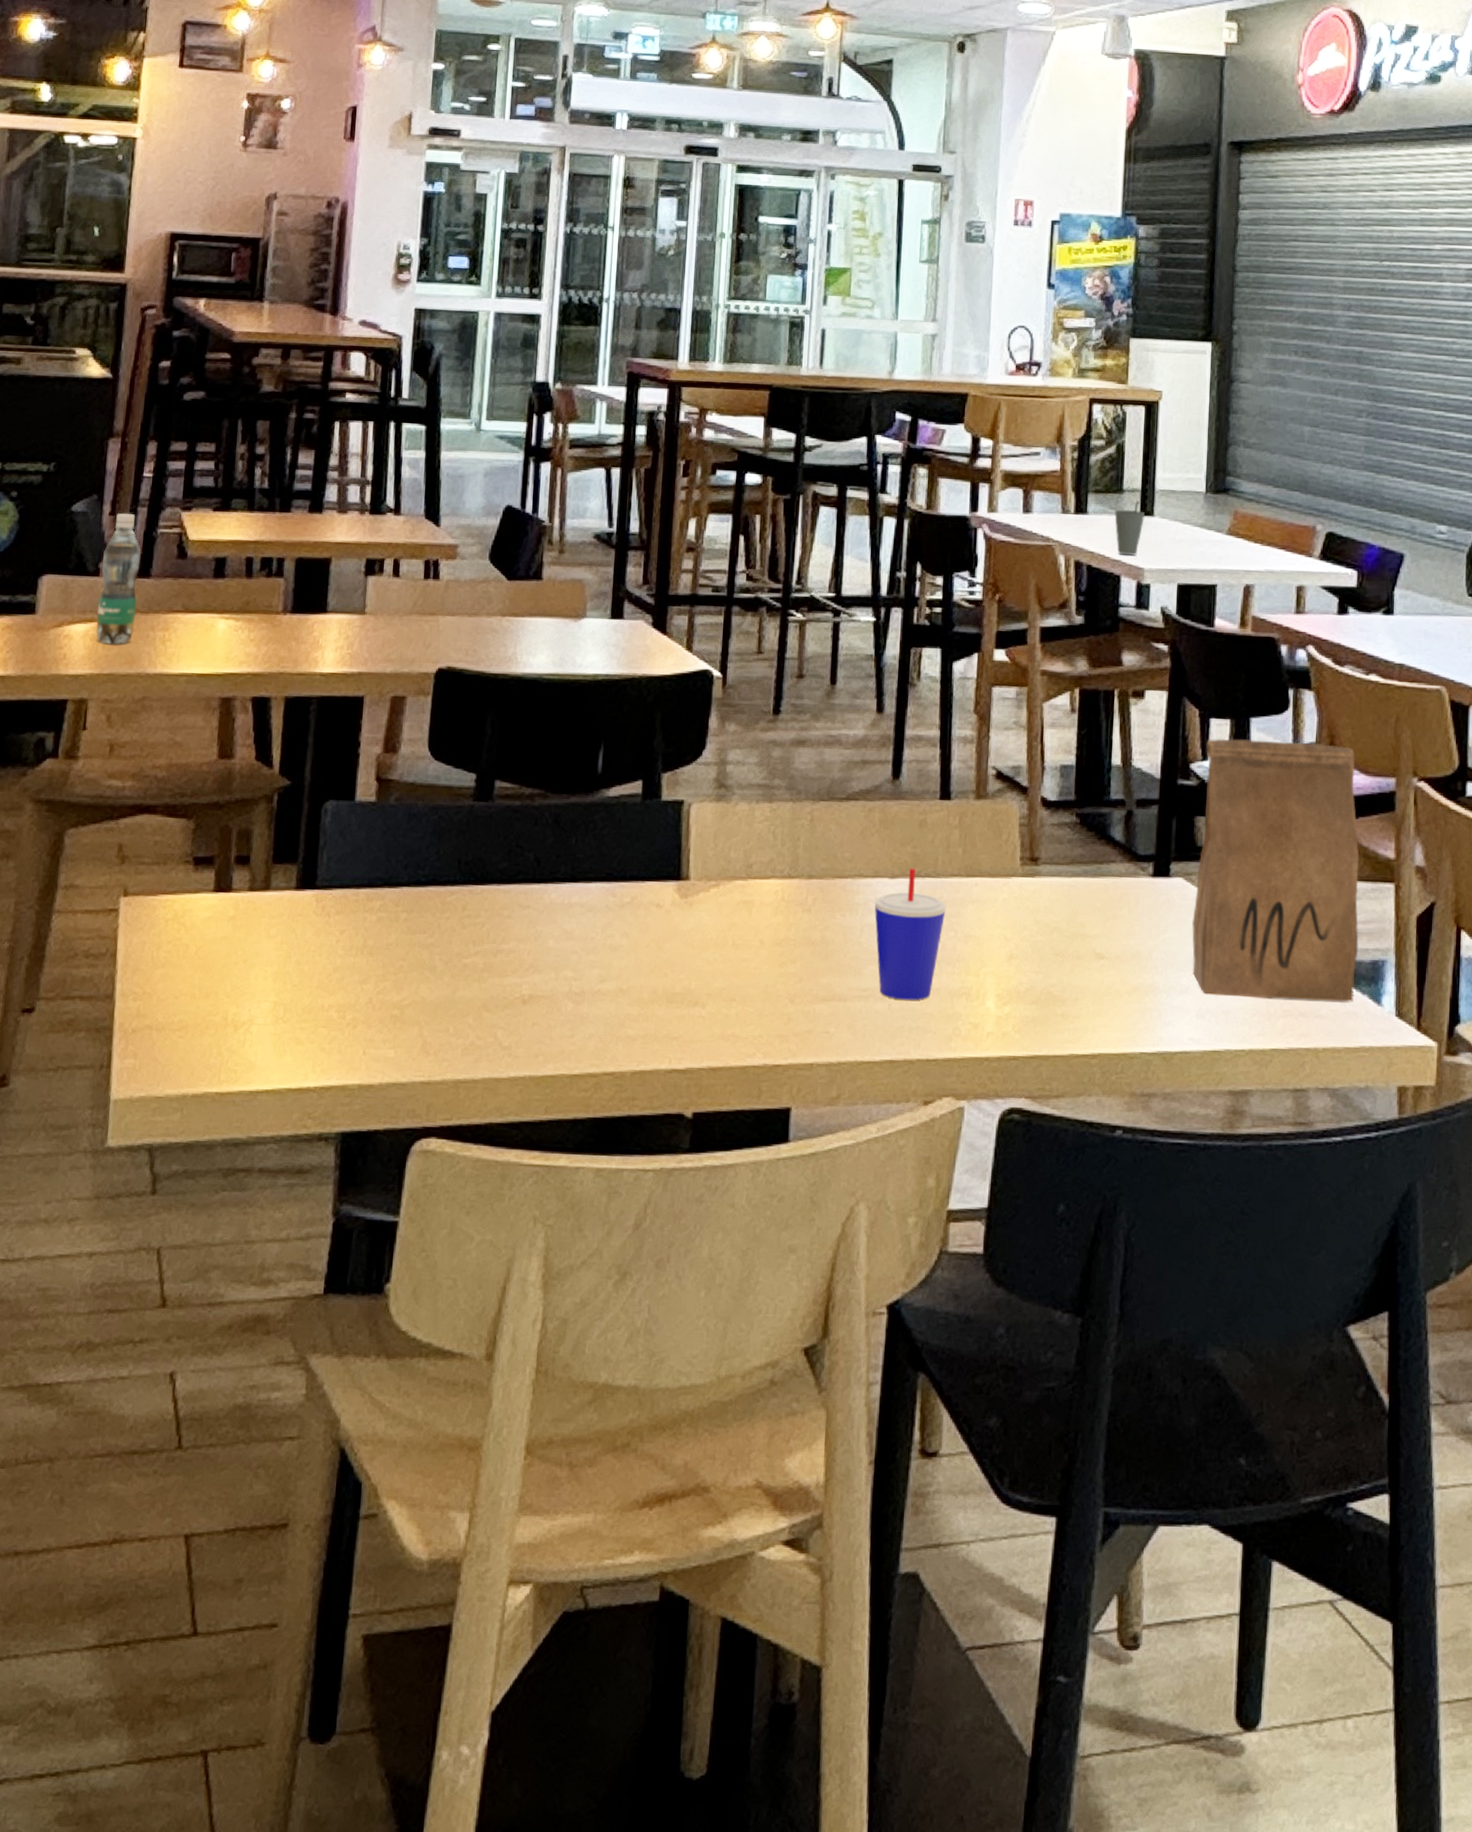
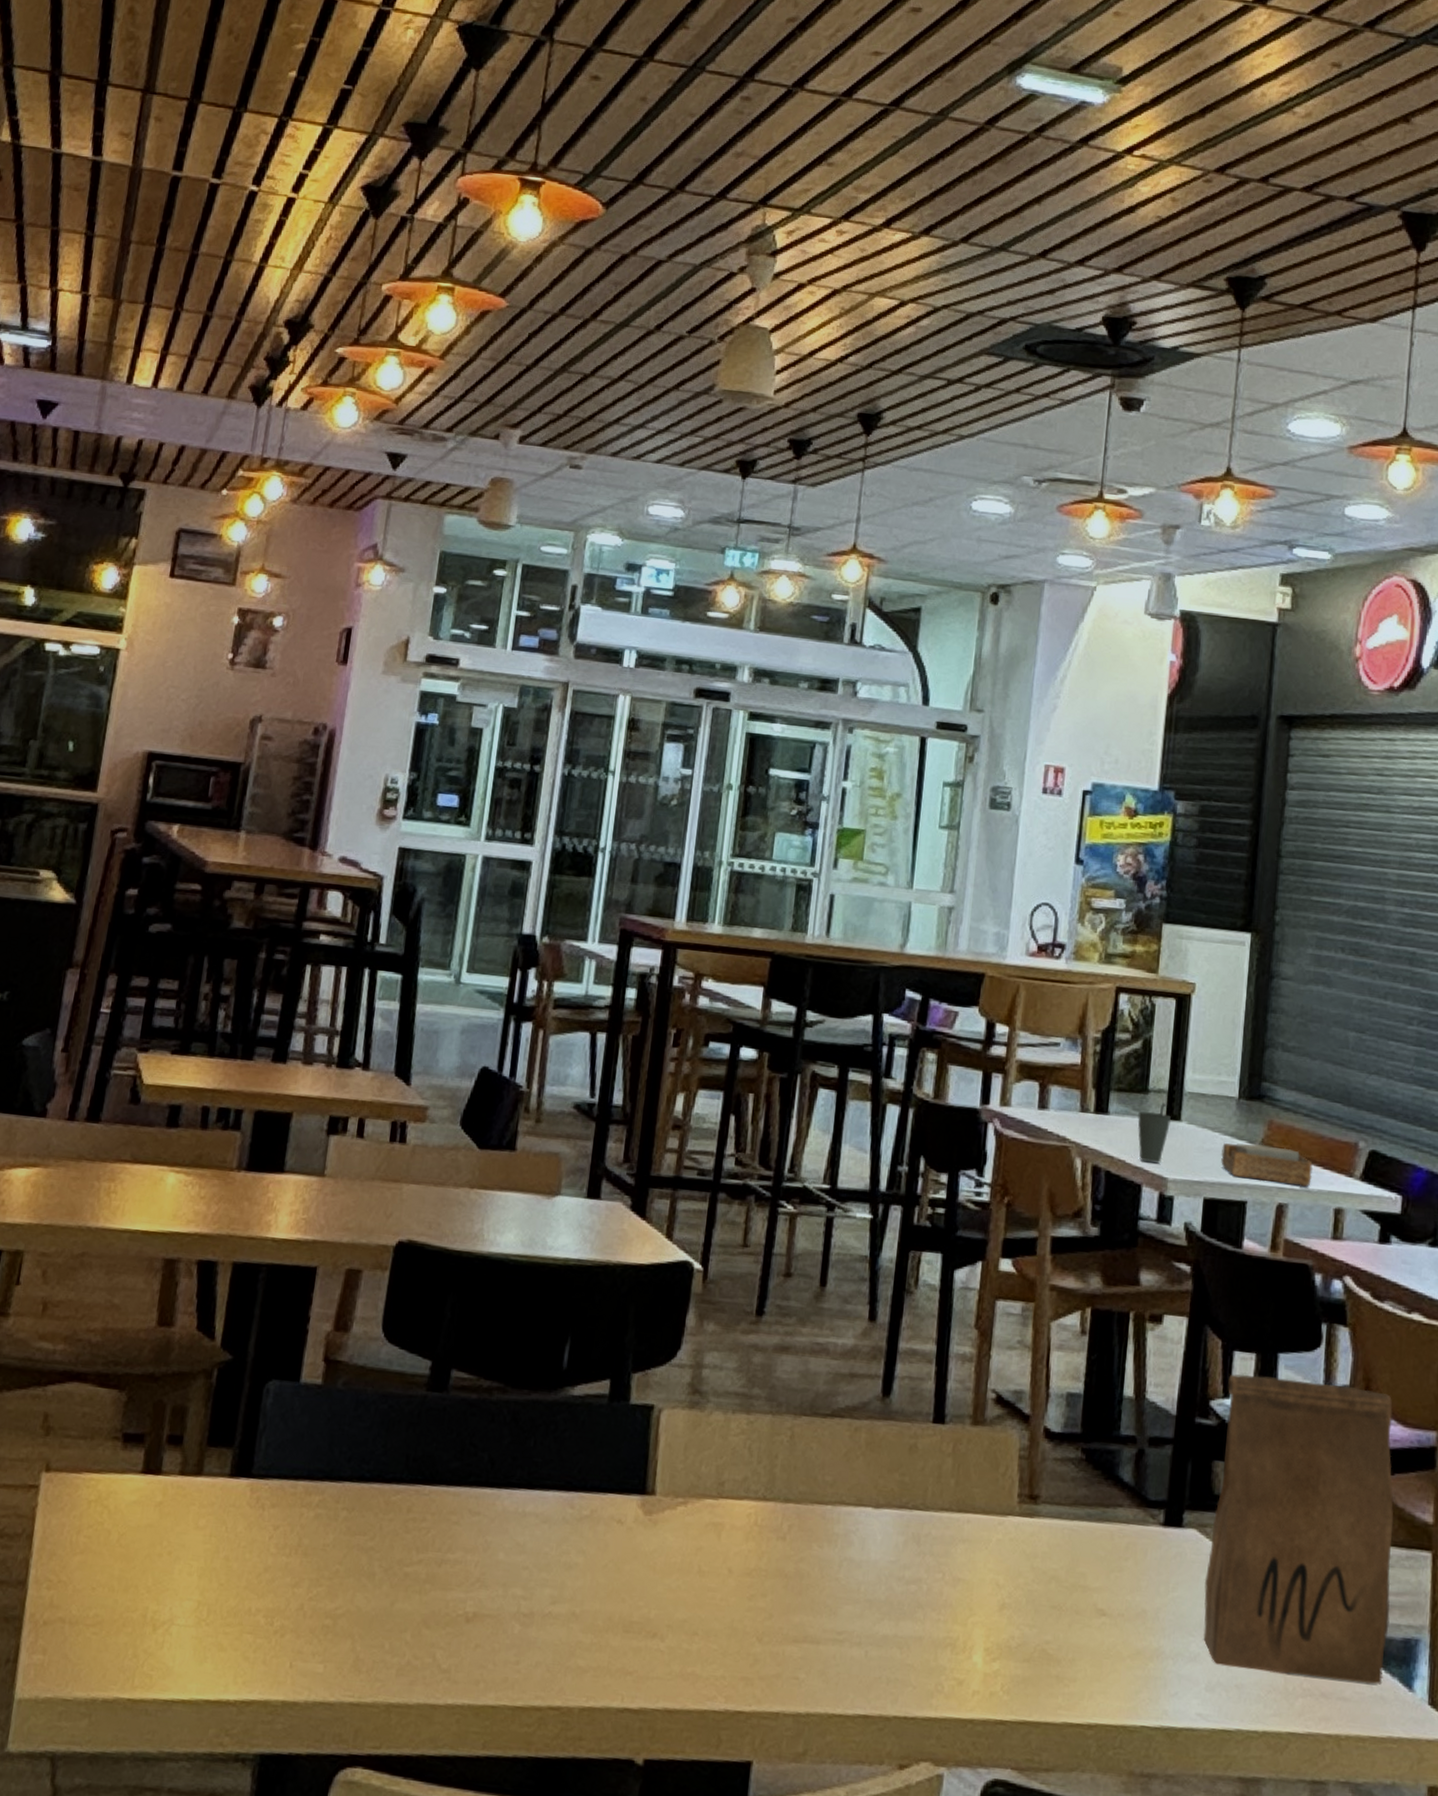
bottle: present [95,513,141,645] -> none [37,1050,92,1194]
beverage cup: present [874,868,946,1000] -> none [855,1497,934,1649]
napkin holder: none [1192,532,1275,569] -> present [1221,1143,1313,1187]

